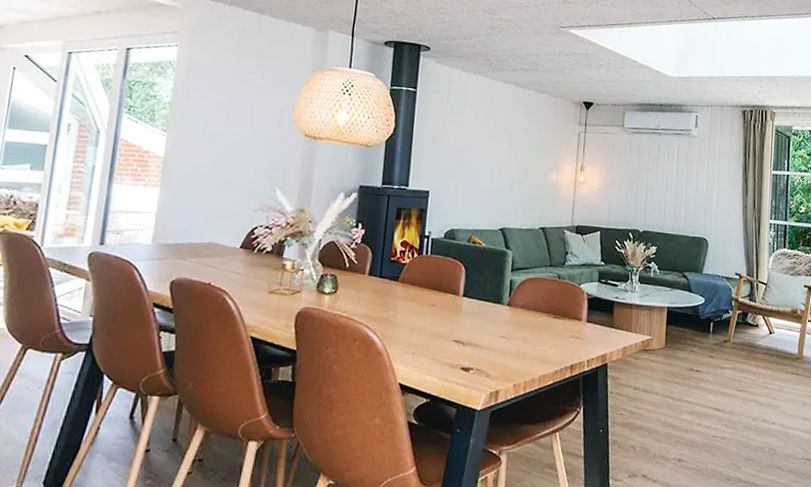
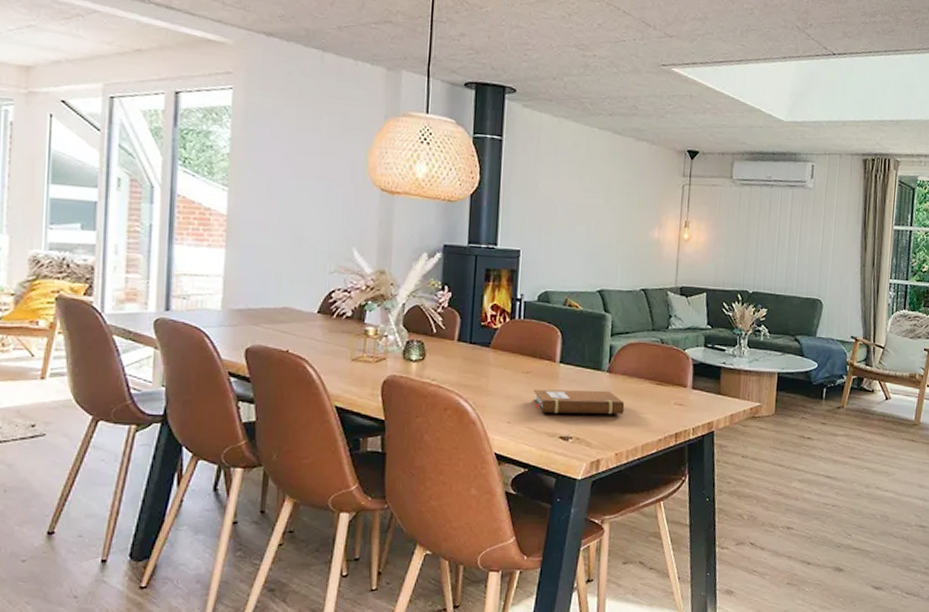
notebook: none [437,321,523,347] -> present [533,389,625,415]

